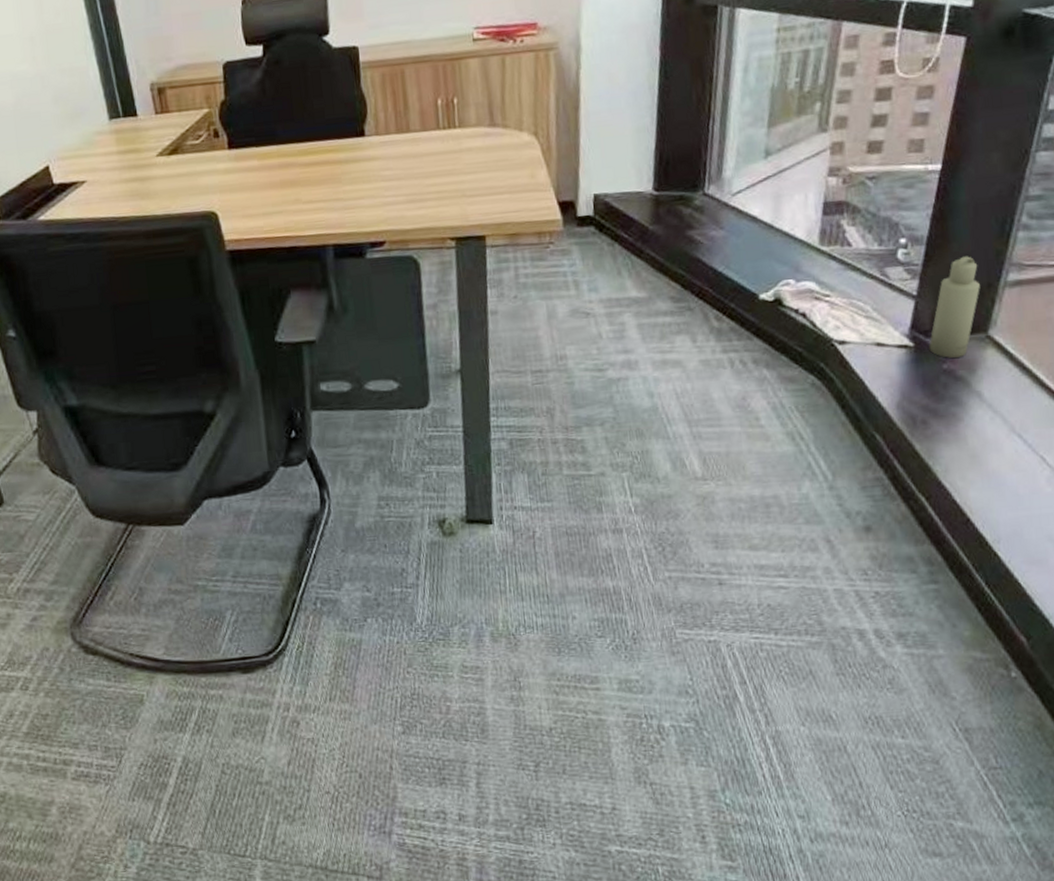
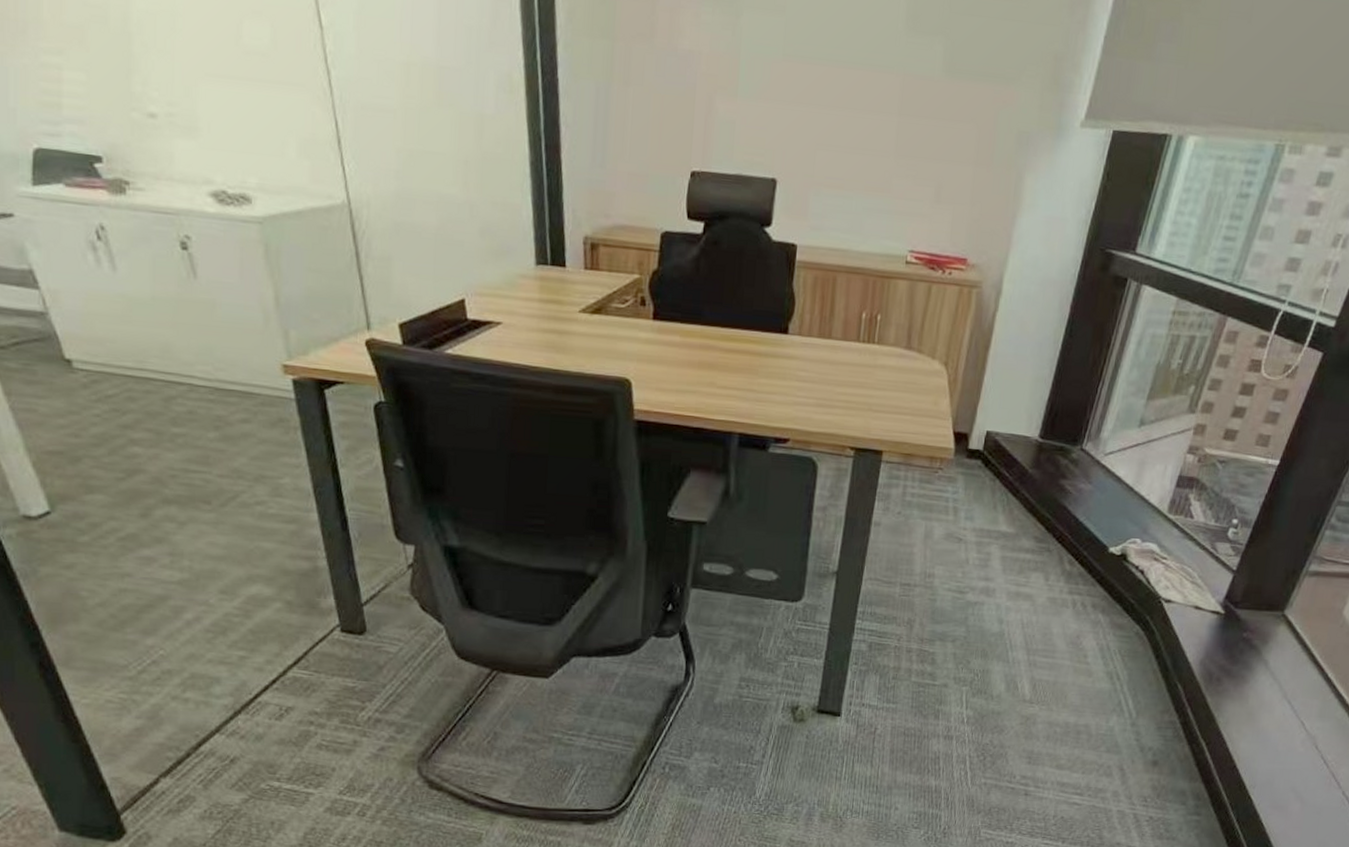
bottle: present [929,256,980,358] -> none [1235,543,1289,629]

